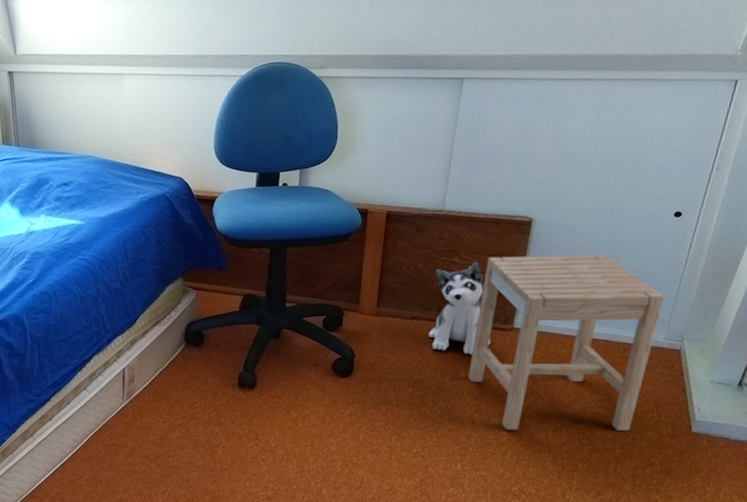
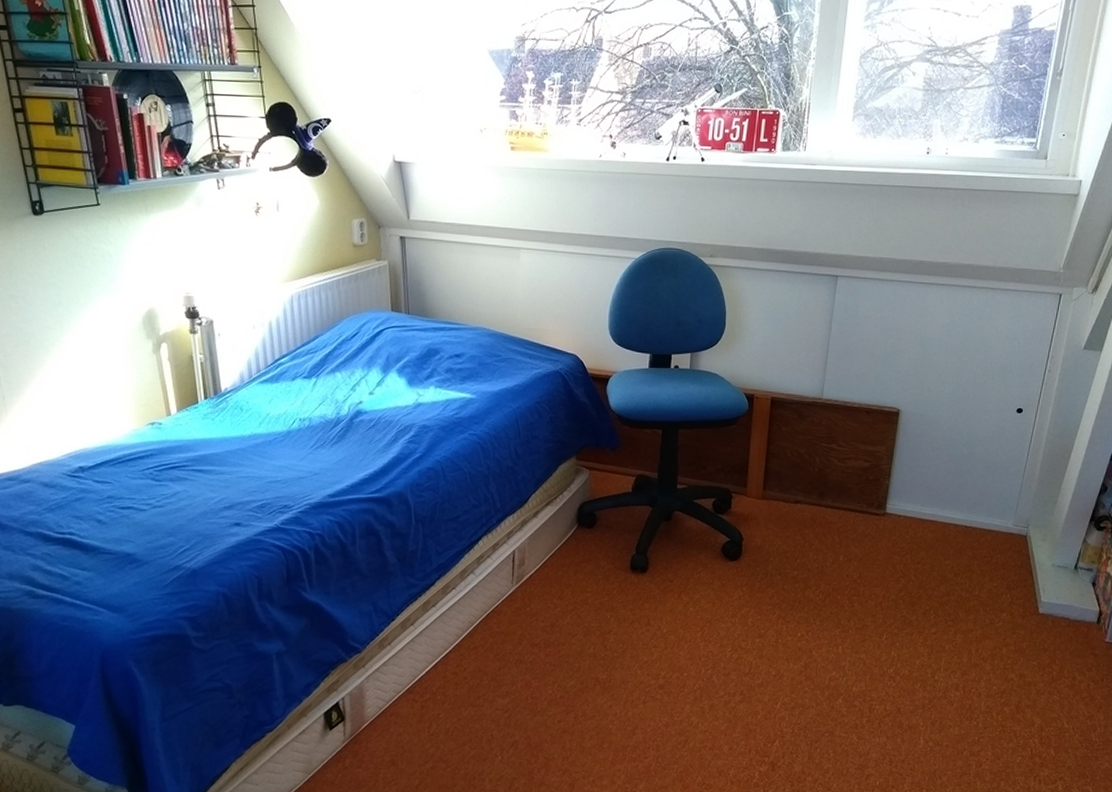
plush toy: present [428,262,491,355] -> none [810,449,867,539]
stool: present [468,254,665,431] -> none [847,444,1012,613]

